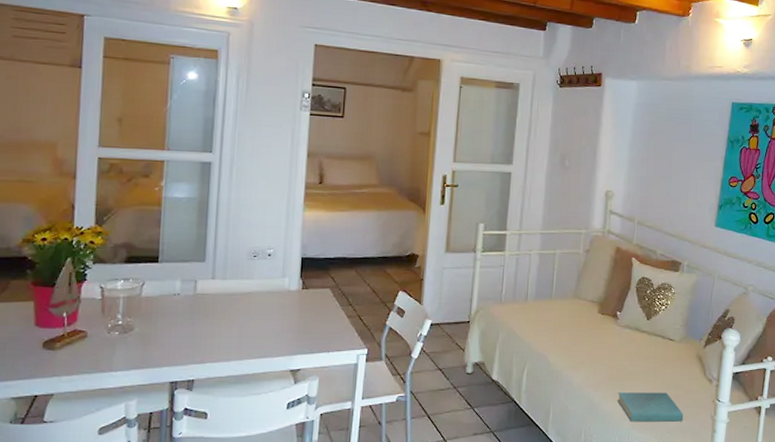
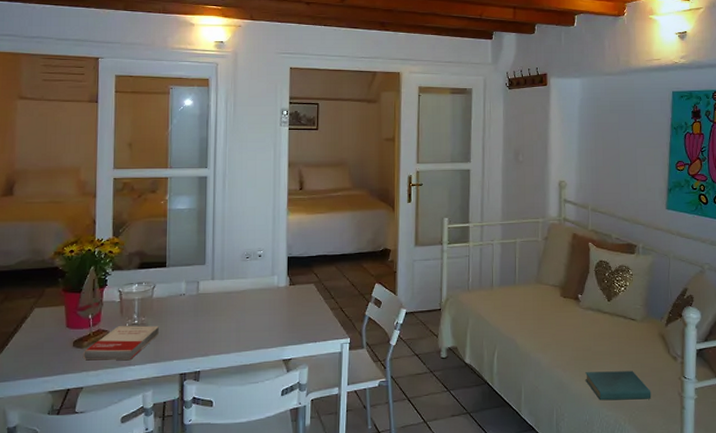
book: none [54,327,147,364] -> present [82,325,159,360]

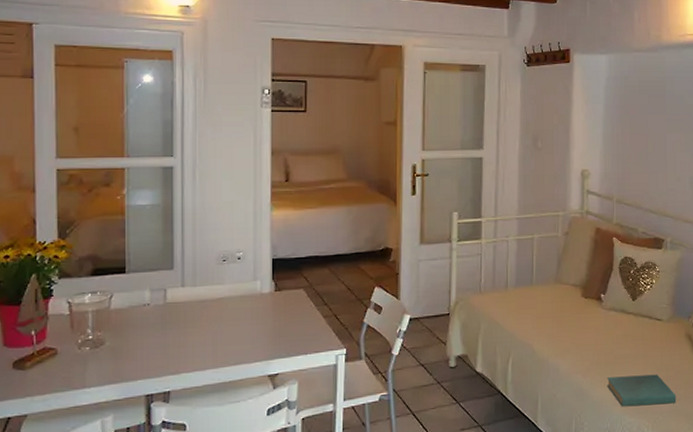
book: present [82,325,159,360] -> none [25,341,119,384]

